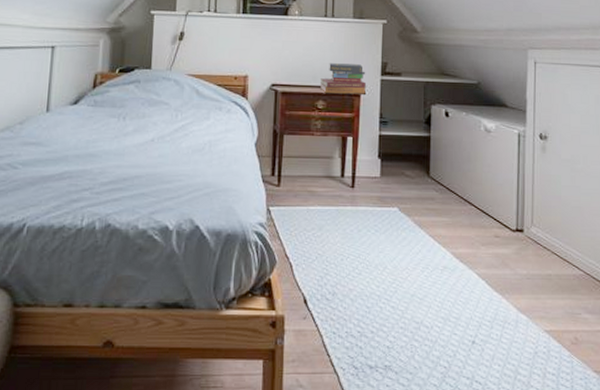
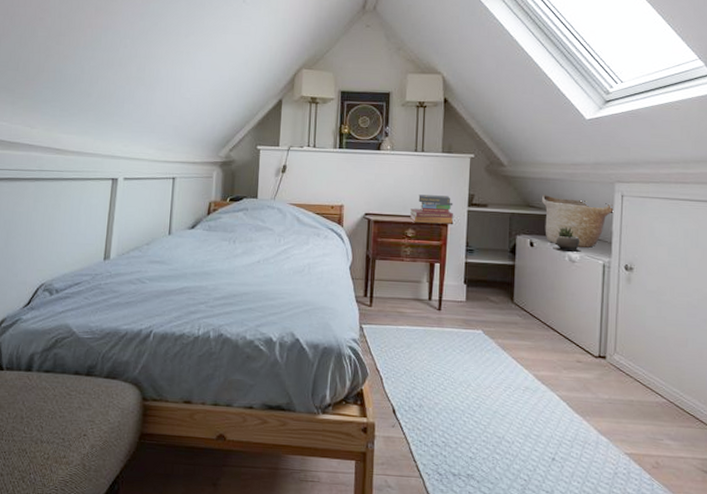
basket: none [456,61,526,117] -> present [542,194,613,248]
succulent plant: none [468,95,497,121] -> present [553,226,581,252]

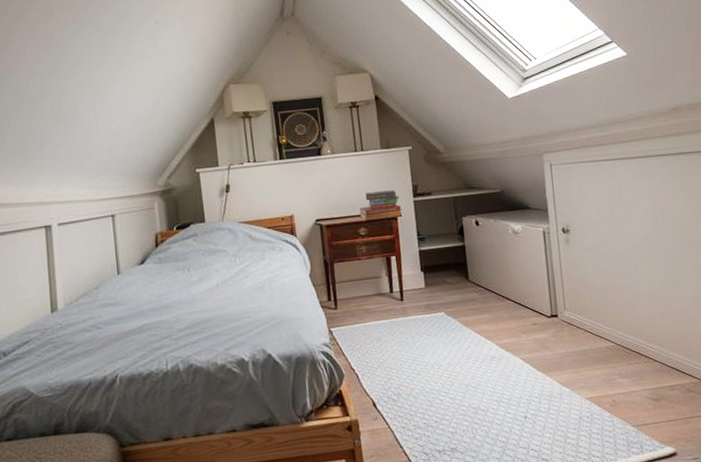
basket: present [542,194,613,248] -> none [480,174,544,219]
succulent plant: present [553,226,581,252] -> none [496,201,522,225]

